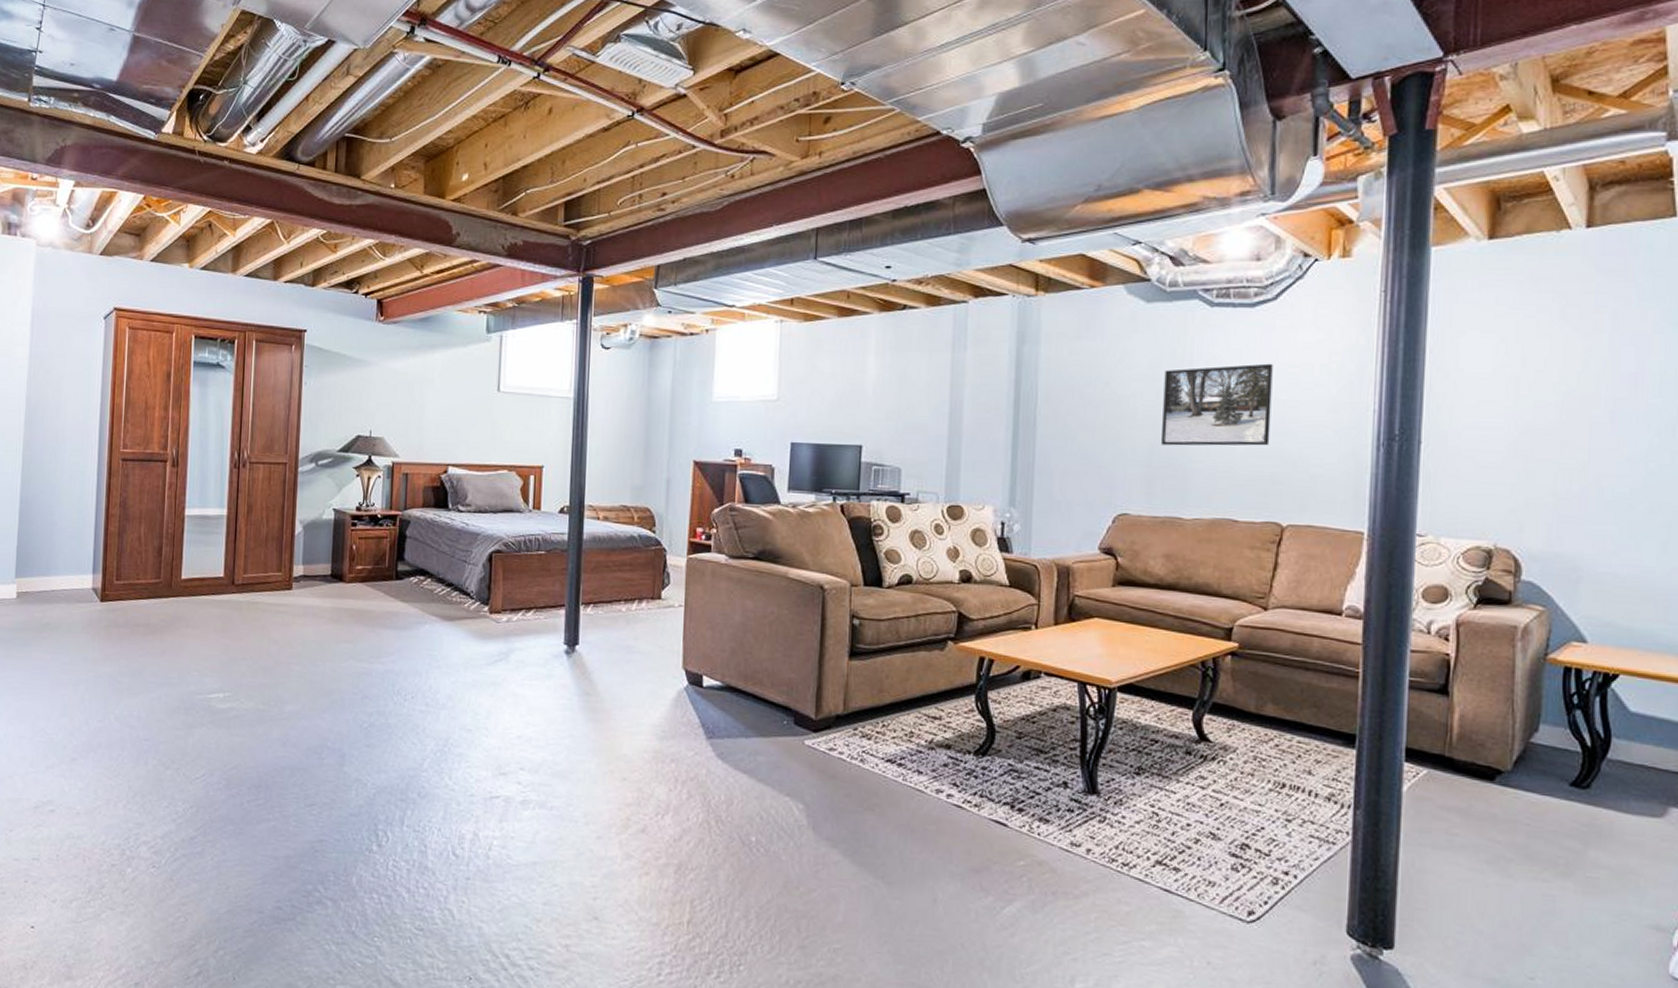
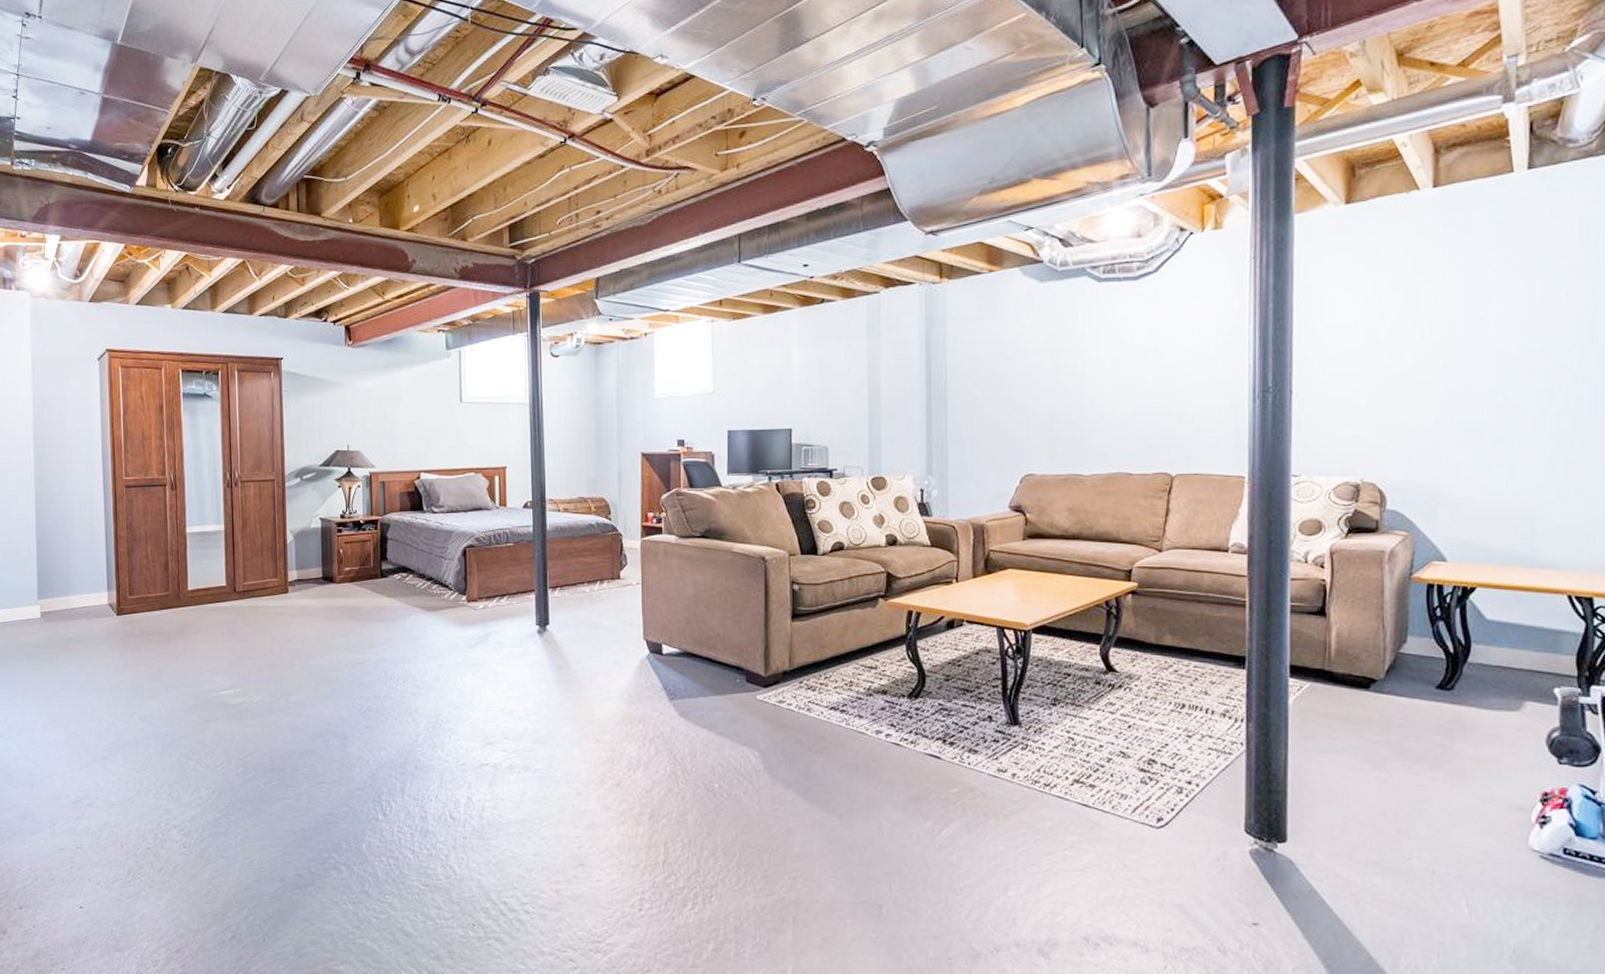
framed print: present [1160,363,1273,446] -> none [1059,330,1157,410]

